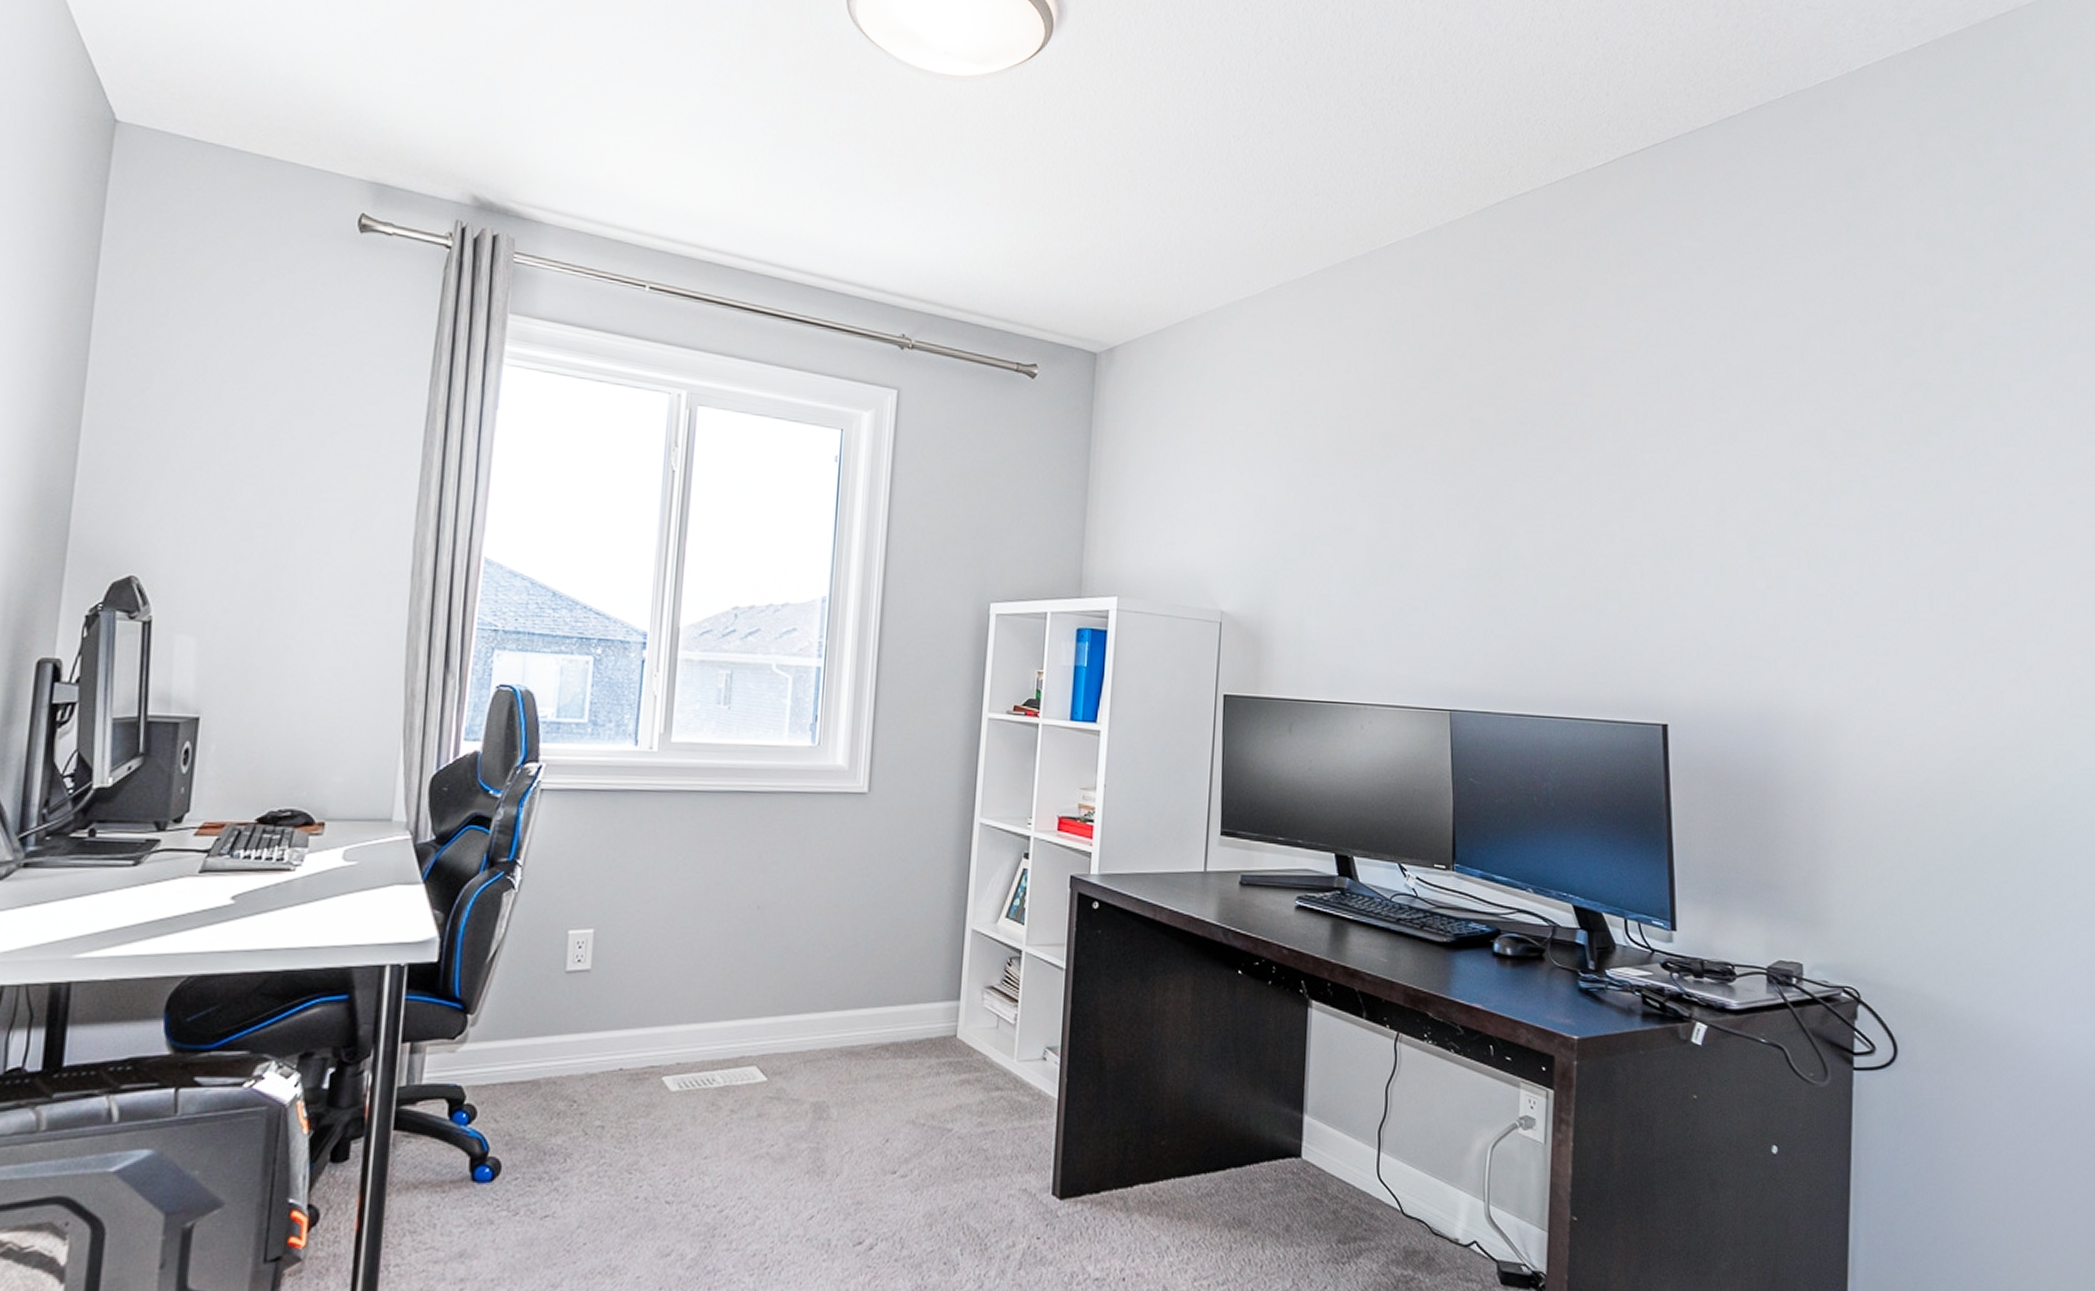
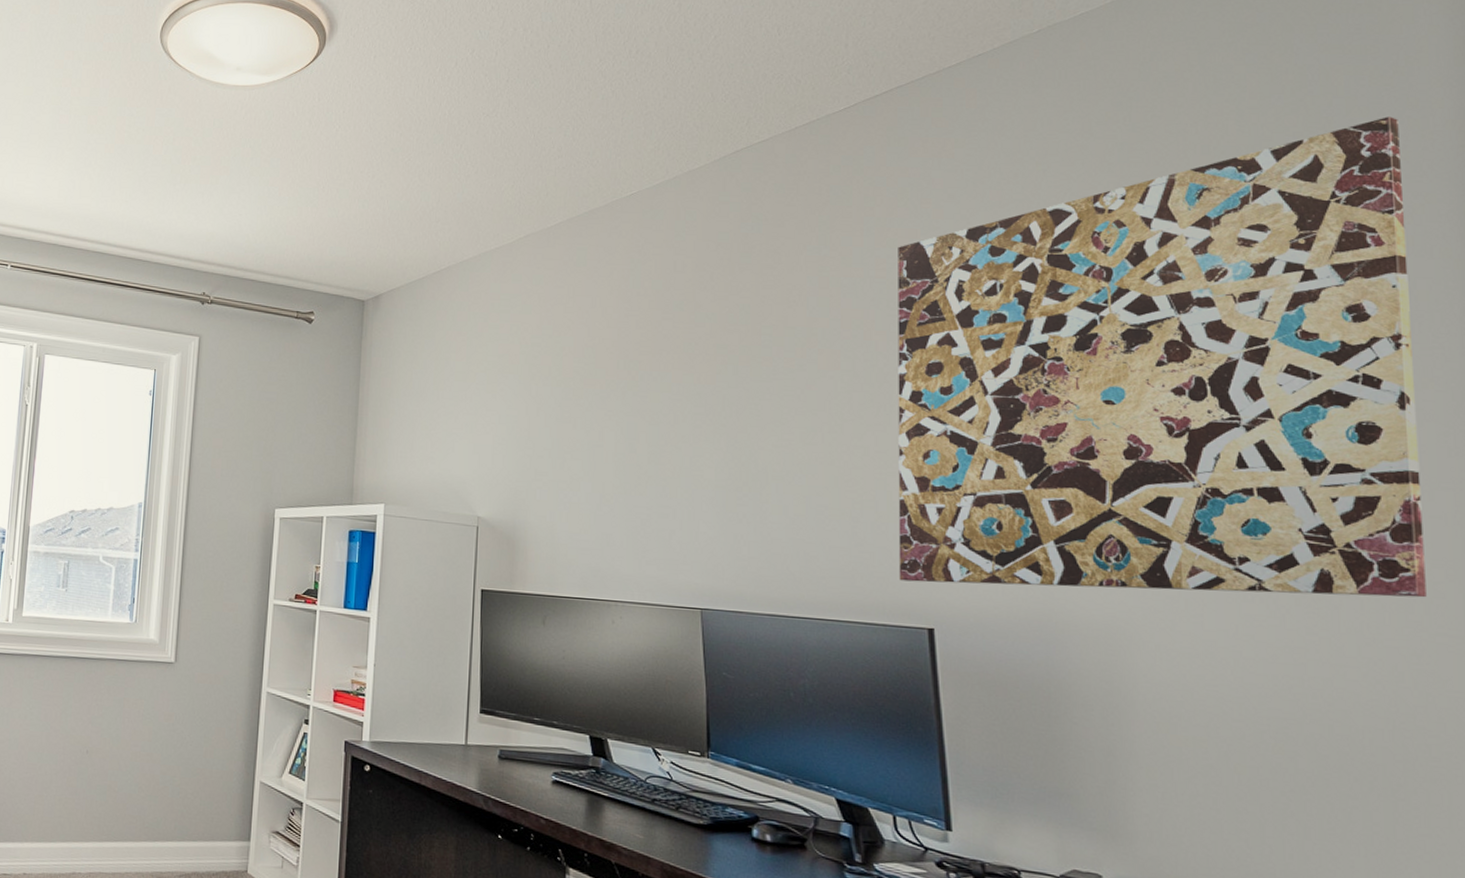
wall art: none [1638,214,2072,682] -> present [898,116,1427,598]

